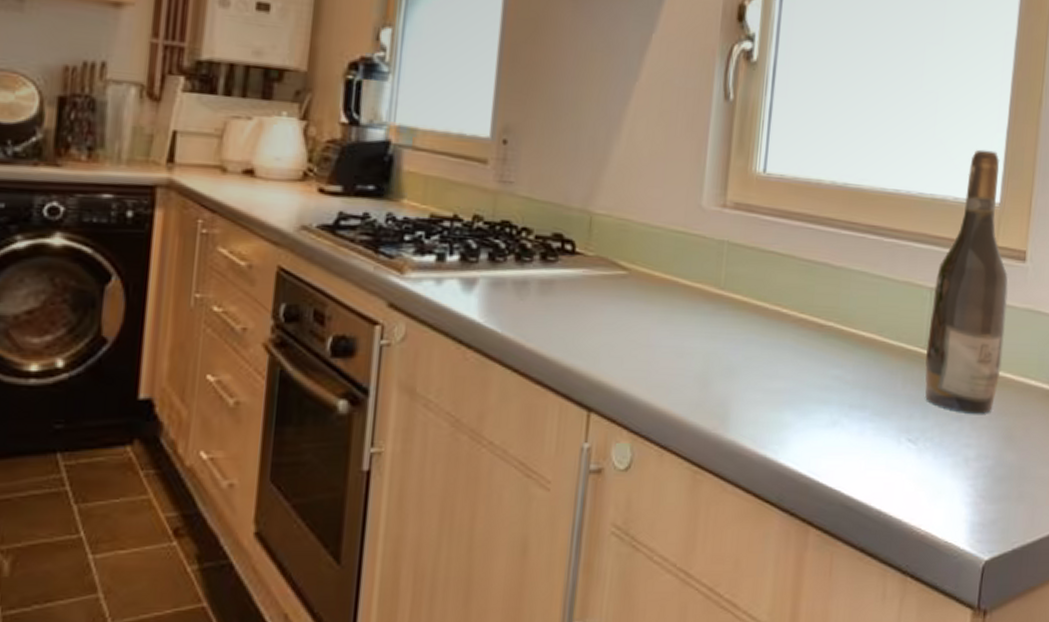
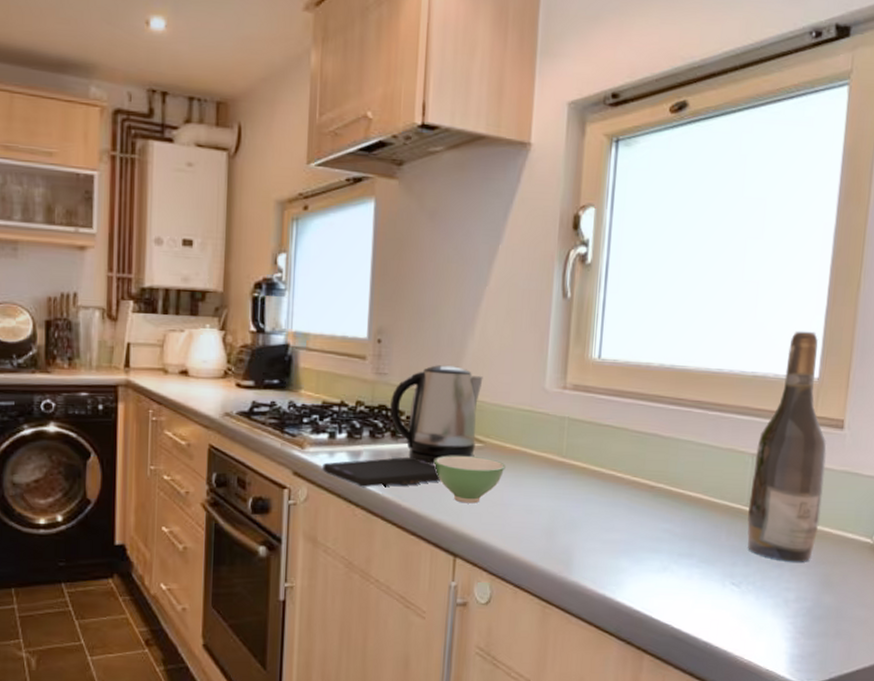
tablet: none [426,286,574,325] -> present [322,457,440,488]
kettle: none [515,173,630,297] -> present [390,365,483,465]
bowl: none [566,285,653,345] -> present [433,455,506,504]

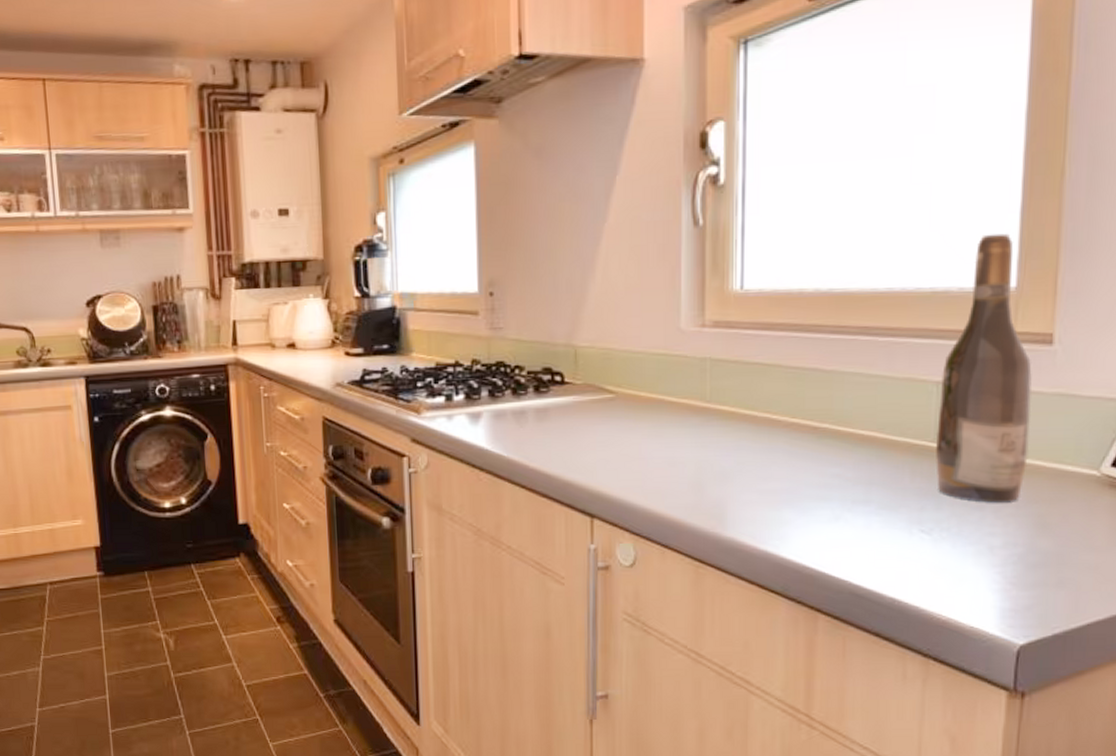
tablet: present [322,457,440,488] -> none [441,414,569,451]
kettle: present [390,365,483,465] -> none [509,313,609,421]
bowl: present [433,455,506,504] -> none [560,408,641,460]

